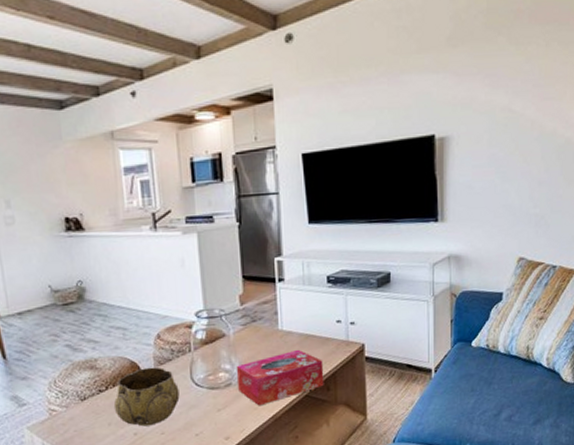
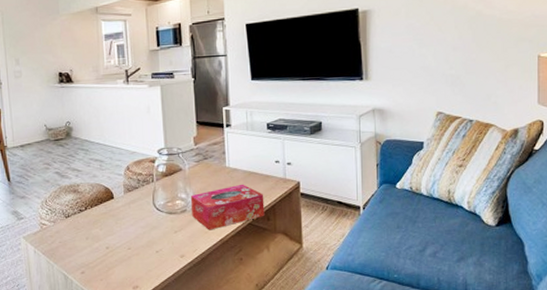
decorative bowl: present [113,366,180,427] -> none [91,193,144,242]

